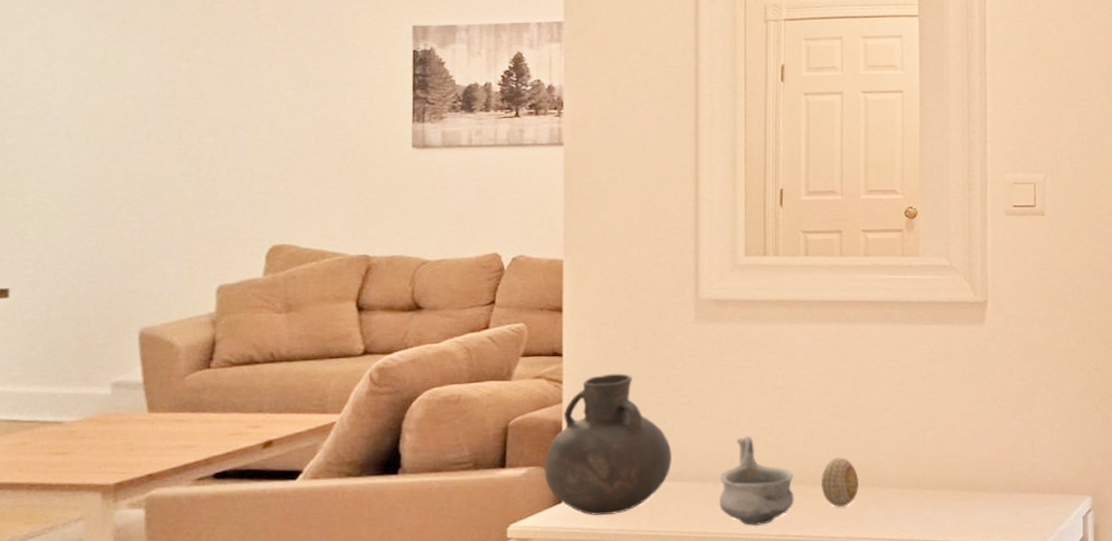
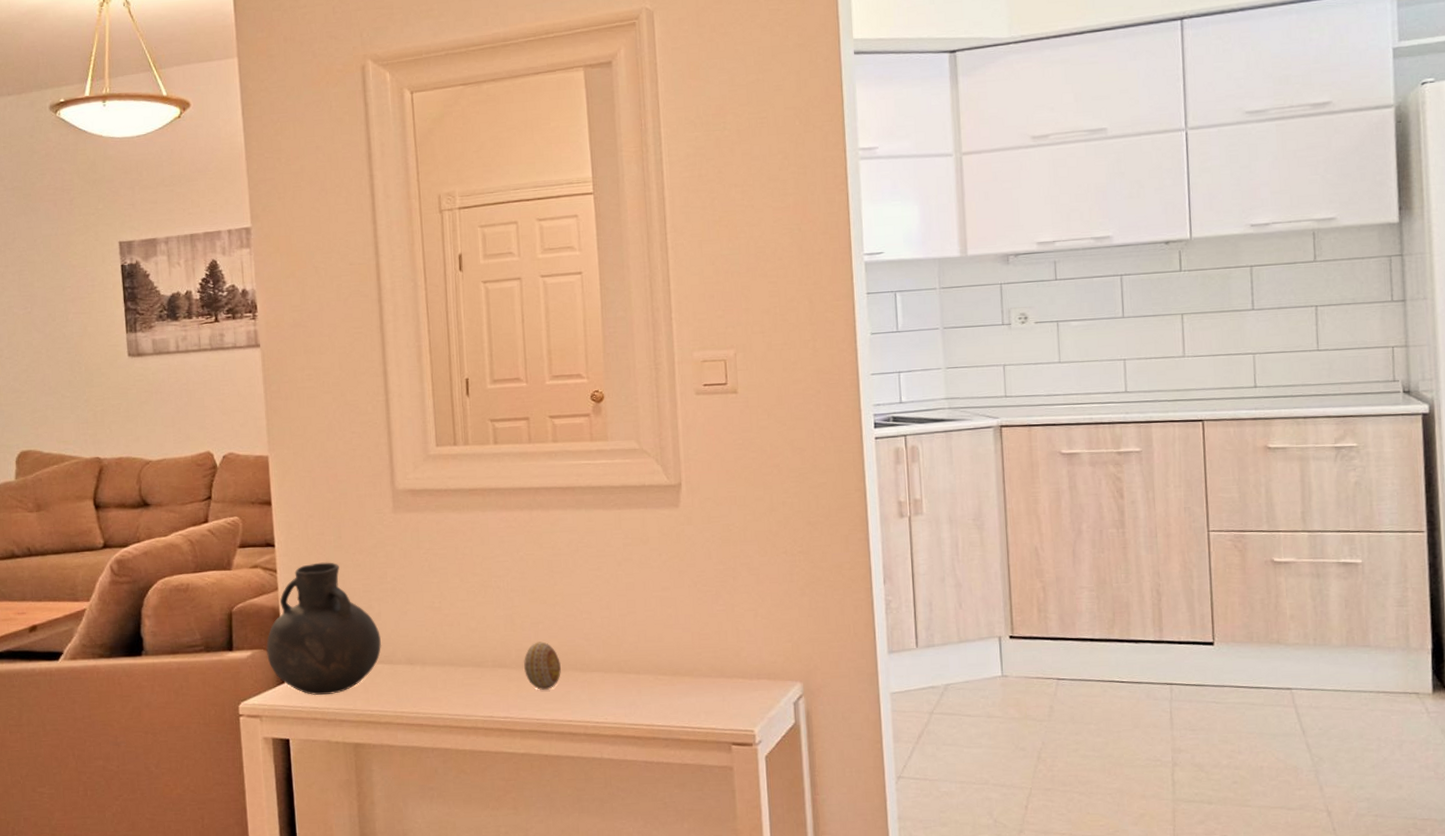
bowl: present [719,436,794,526] -> none [426,621,499,707]

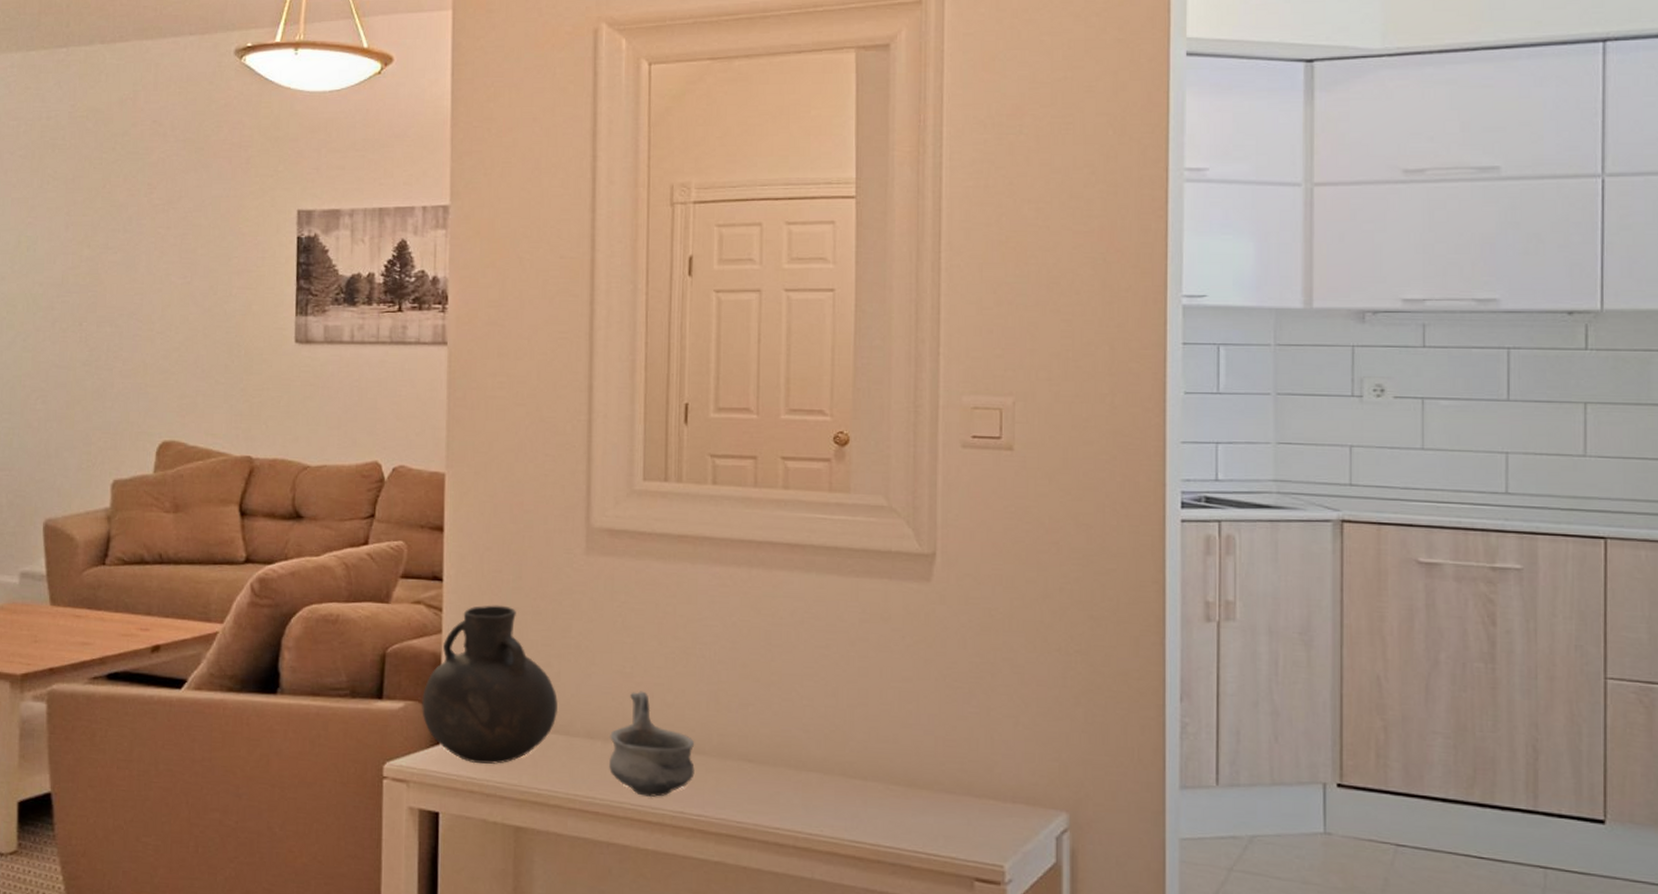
bowl: none [426,621,499,707] -> present [609,691,695,797]
decorative egg: present [524,641,561,690] -> none [727,727,771,787]

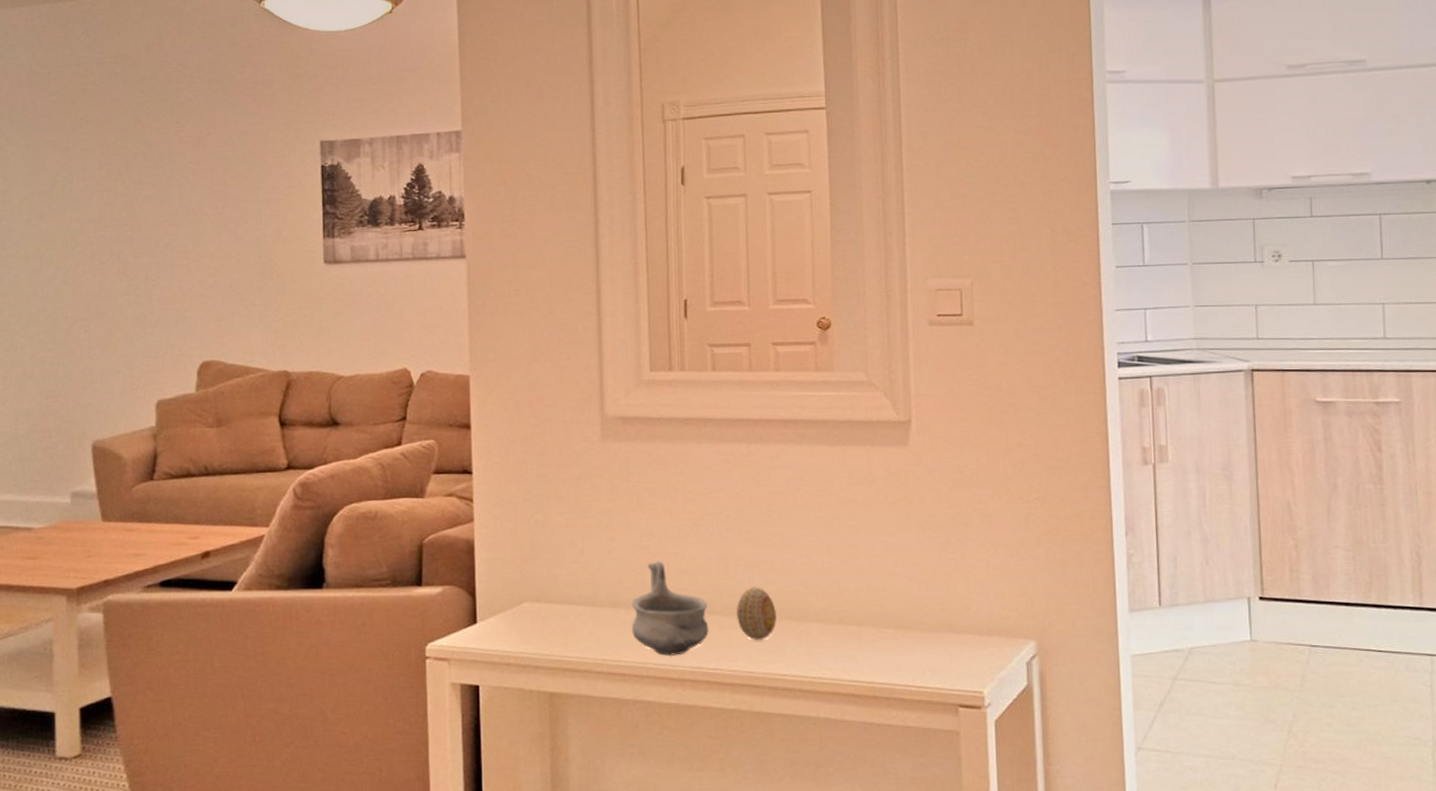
vase: present [421,605,558,764] -> none [457,492,583,638]
decorative egg: none [727,727,771,787] -> present [737,587,776,640]

